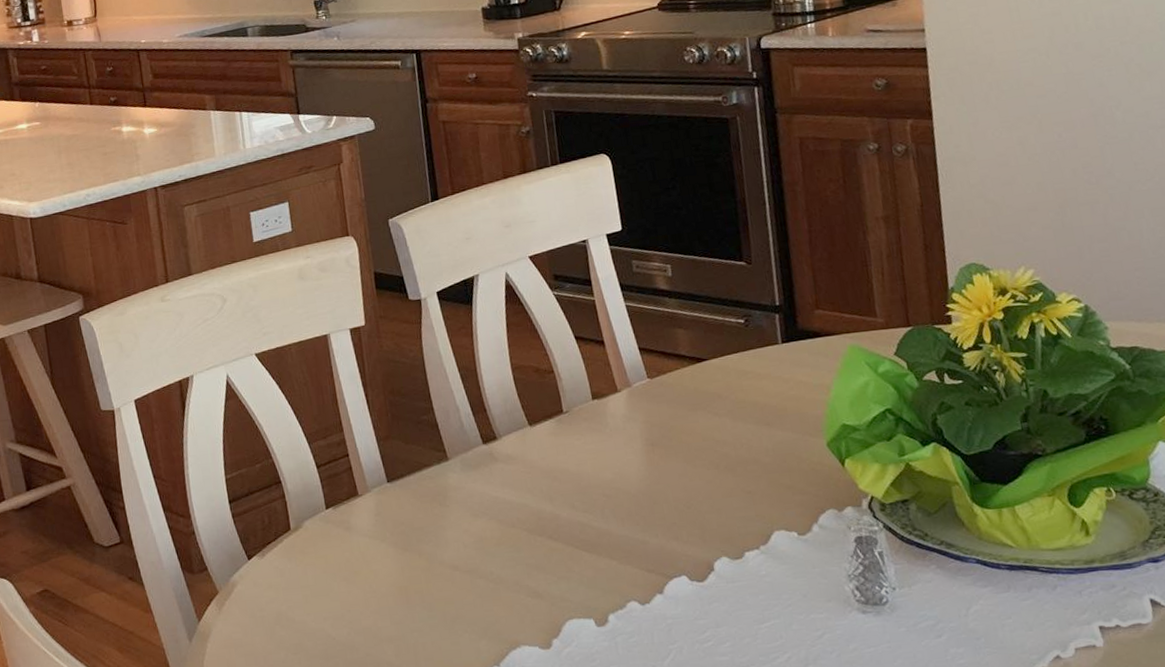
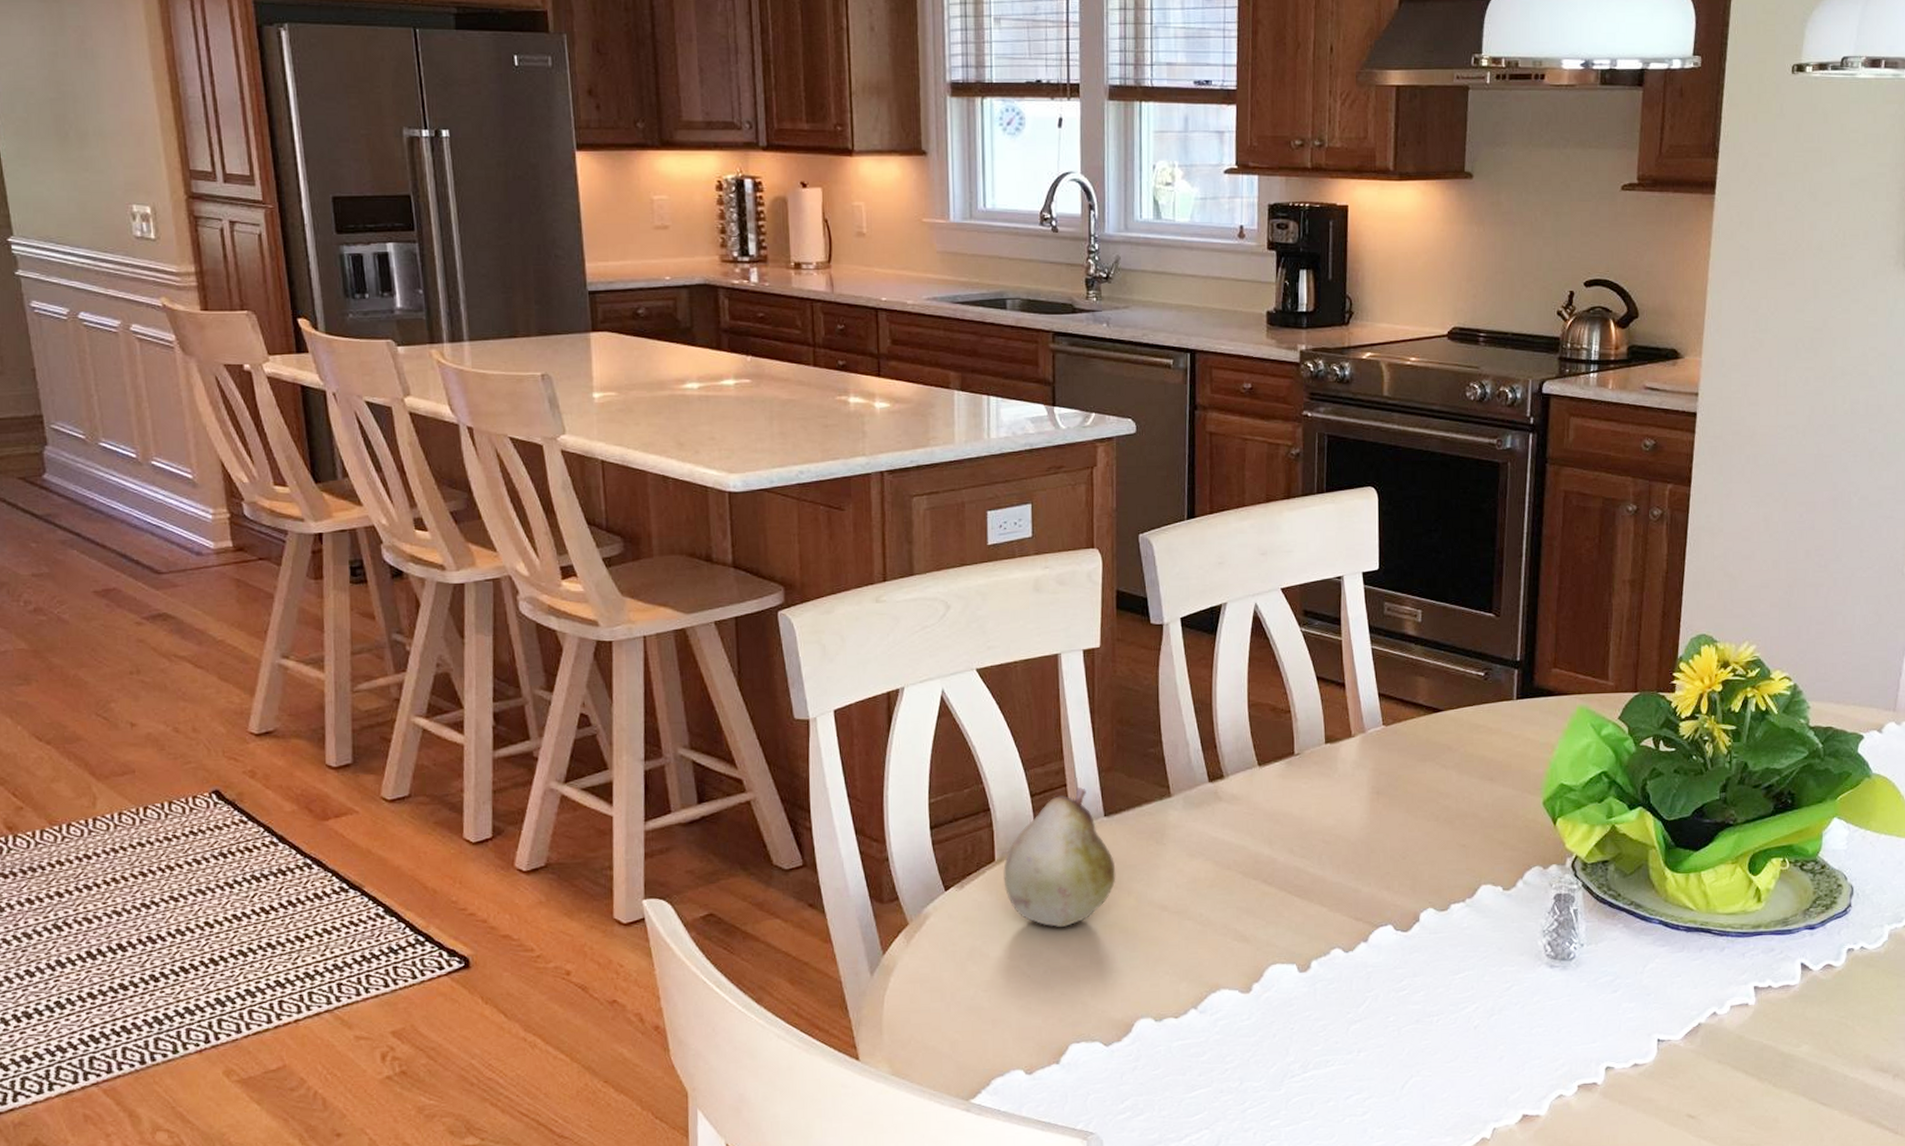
fruit: none [299,456,406,590] -> present [1003,787,1116,927]

